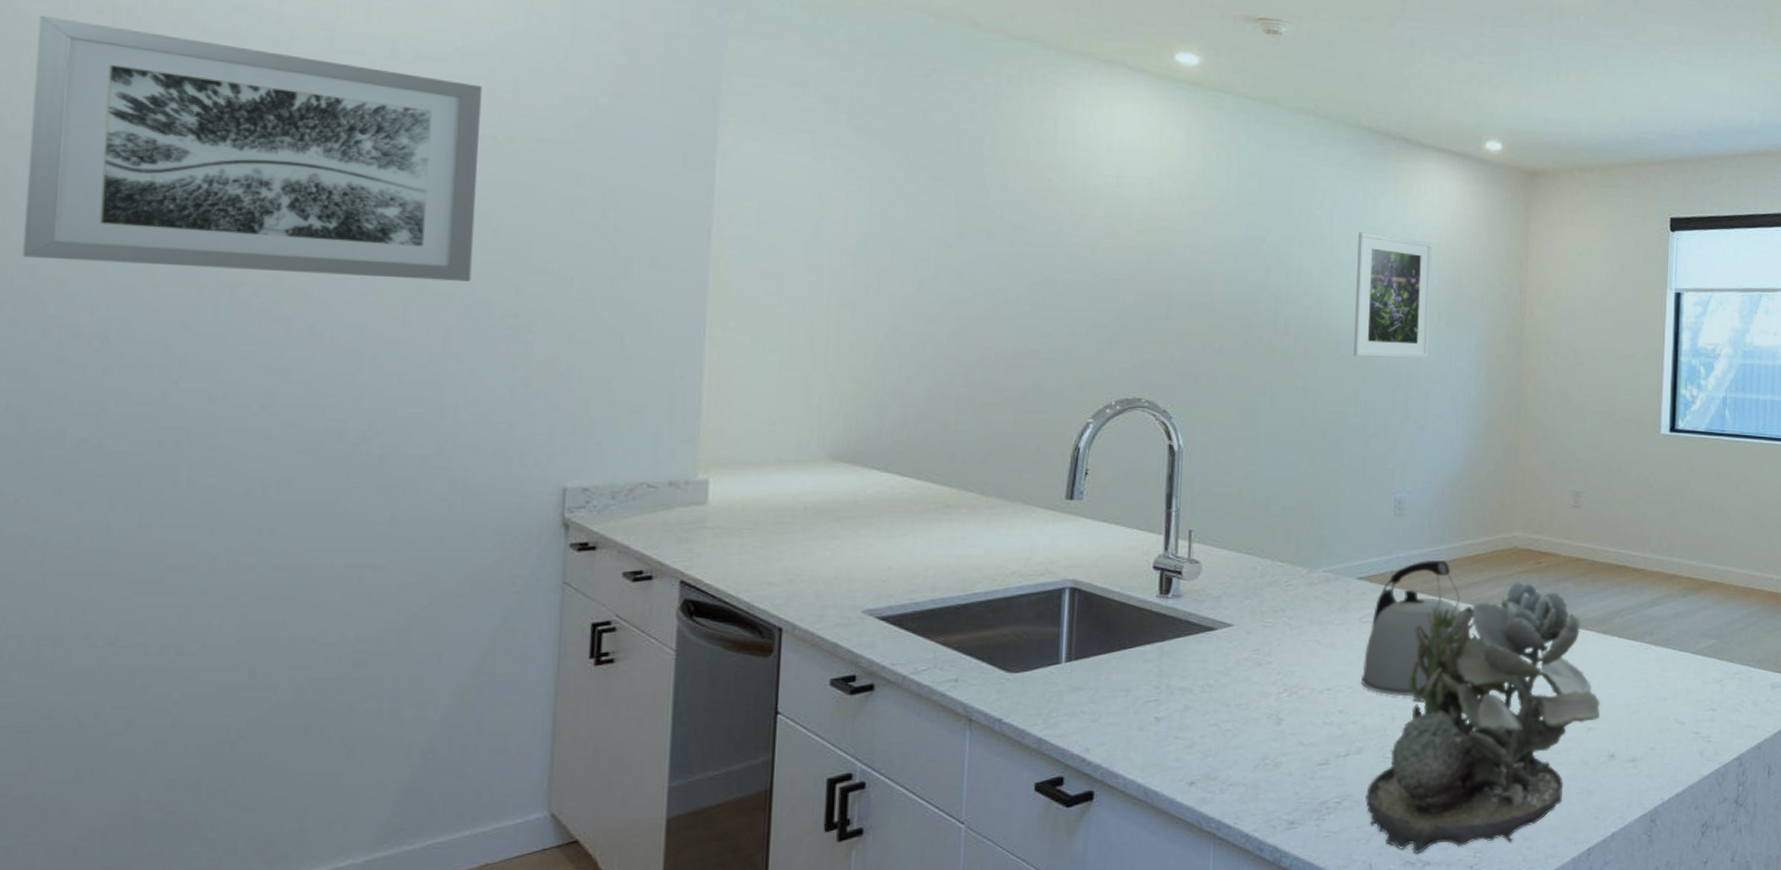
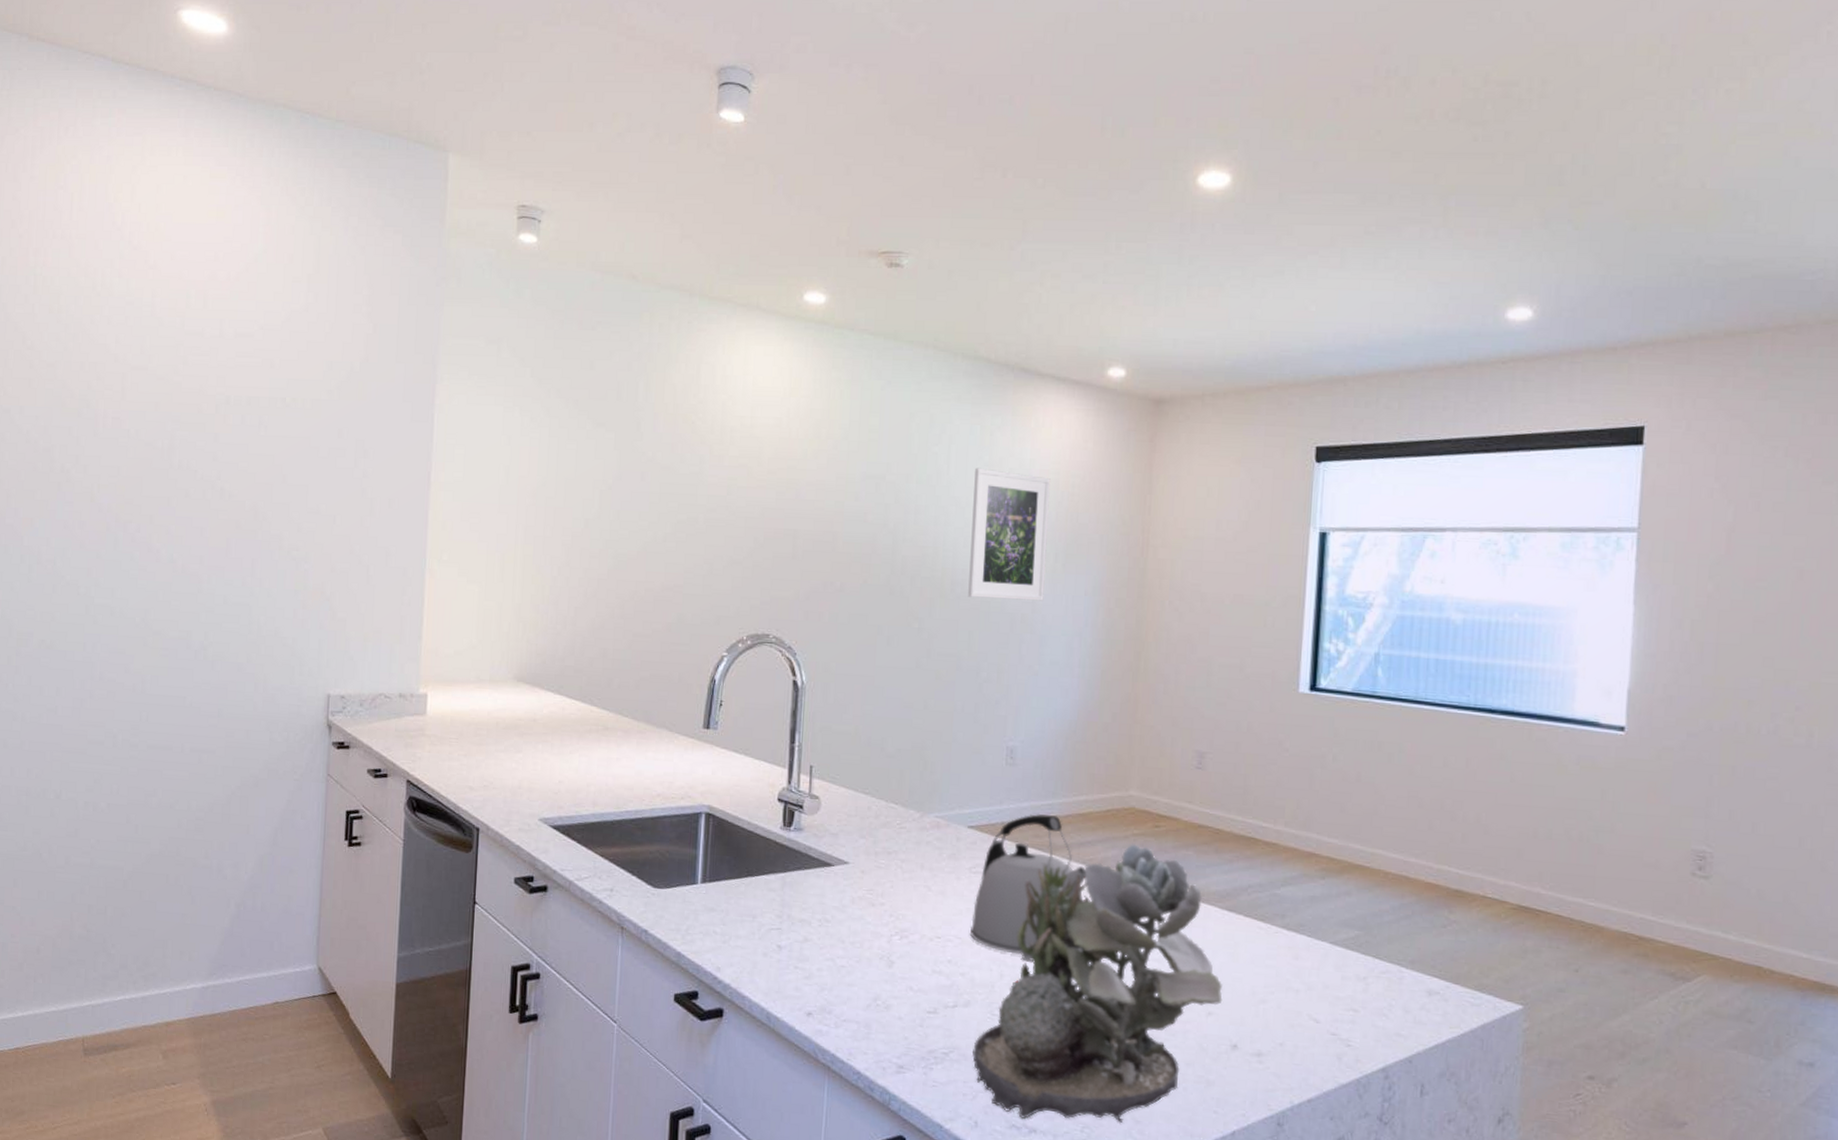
wall art: present [22,15,483,281] -> none [10,317,277,520]

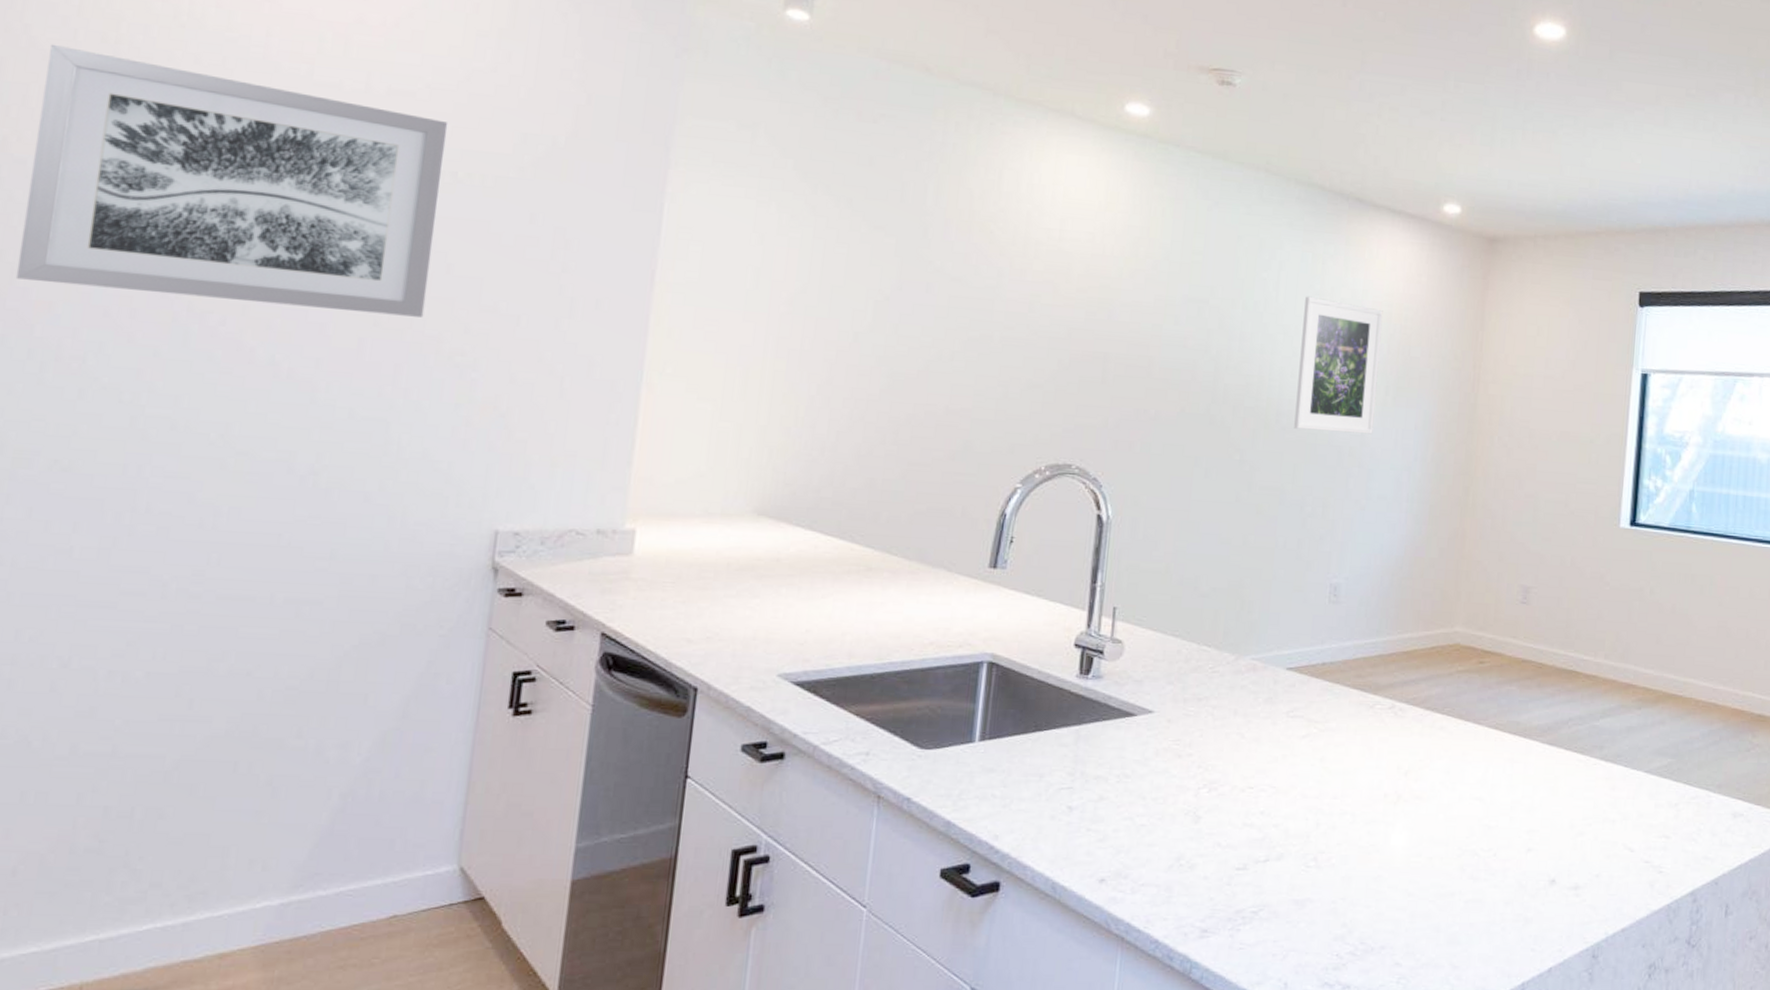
wall art: none [10,317,277,520] -> present [15,44,449,317]
kettle: present [969,813,1086,962] -> none [1284,652,1409,808]
succulent plant: present [972,844,1223,1123] -> none [1284,681,1542,975]

